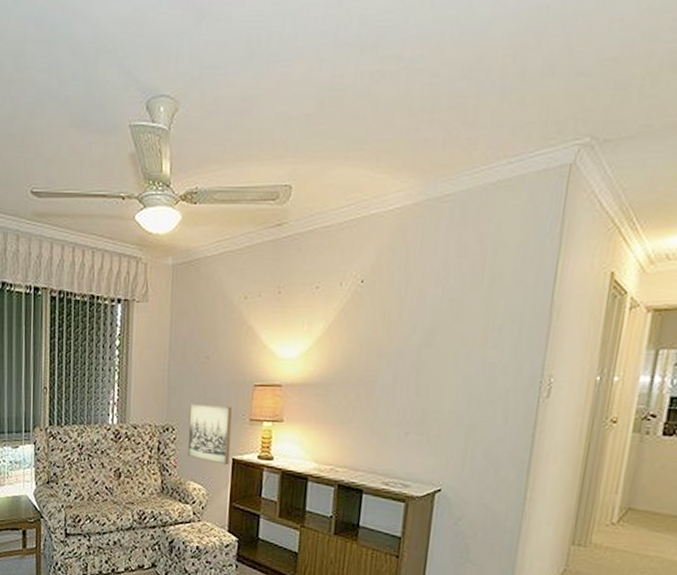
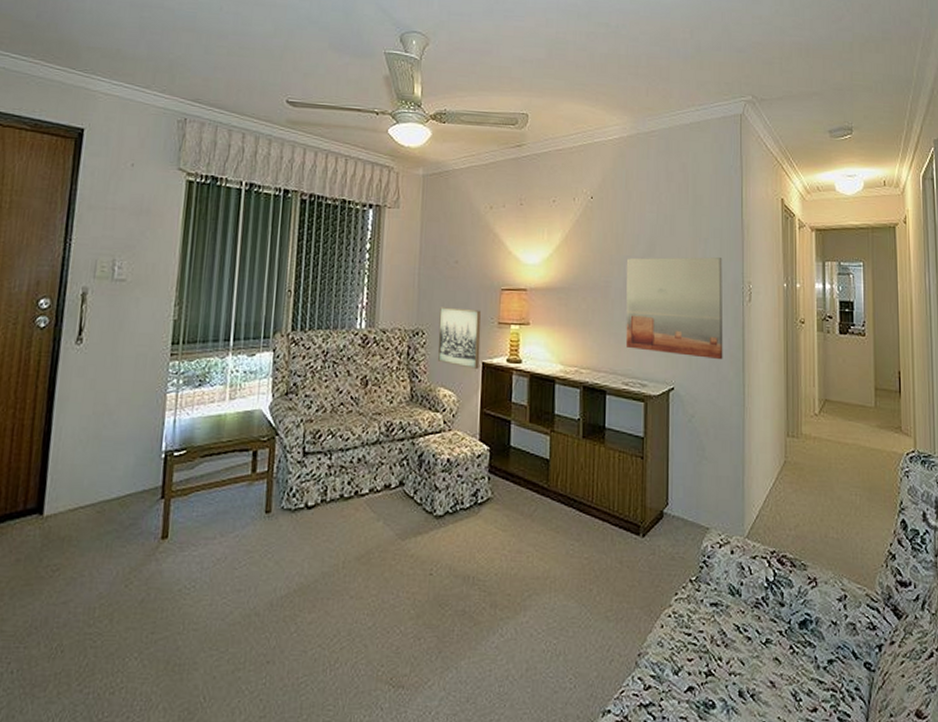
wall art: none [389,347,519,462] -> present [625,257,723,360]

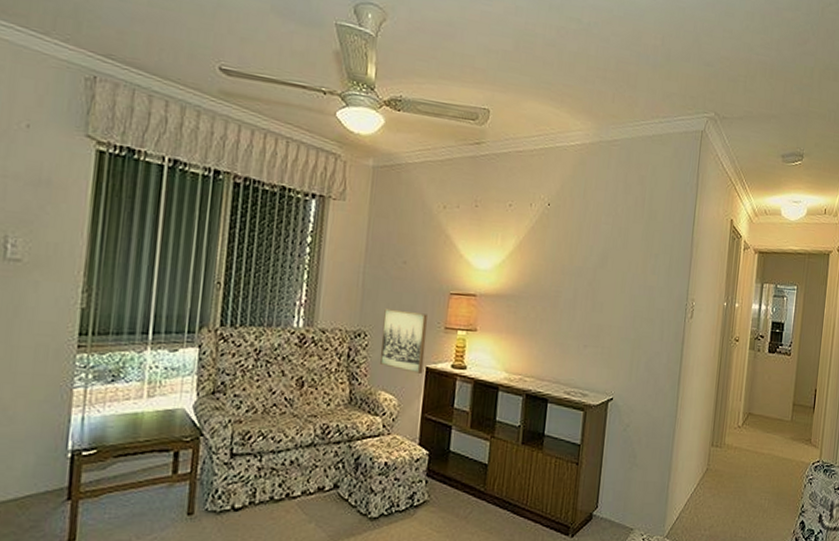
wall art: present [625,257,723,360] -> none [570,269,670,374]

